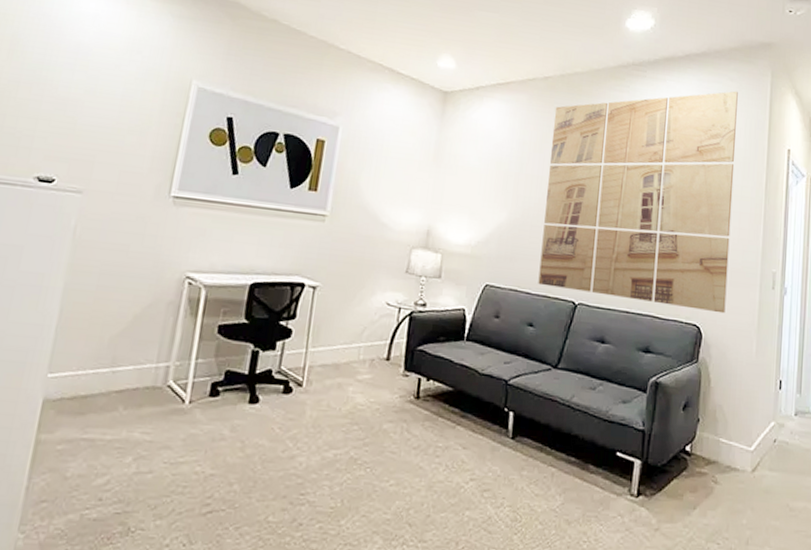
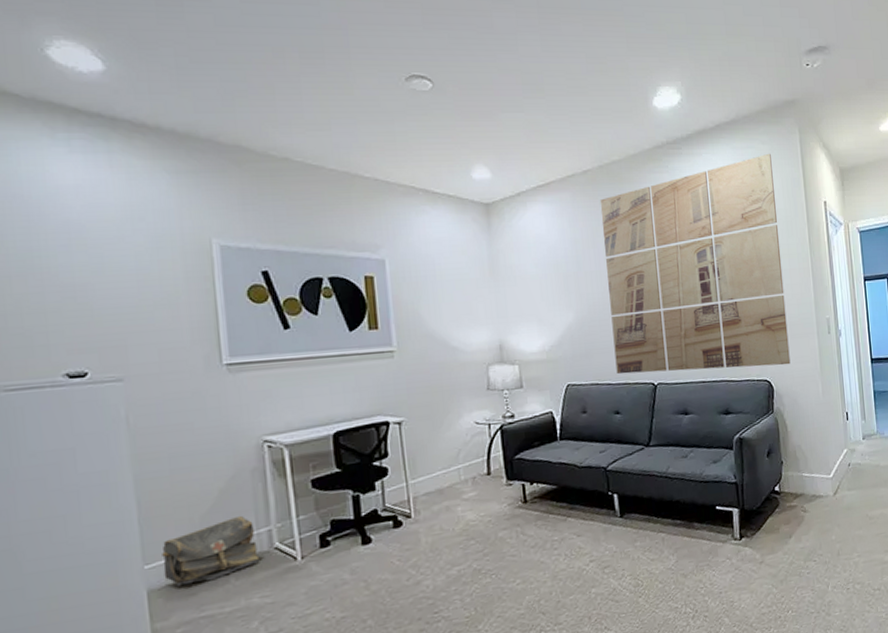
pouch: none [62,345,155,403] -> present [162,515,260,586]

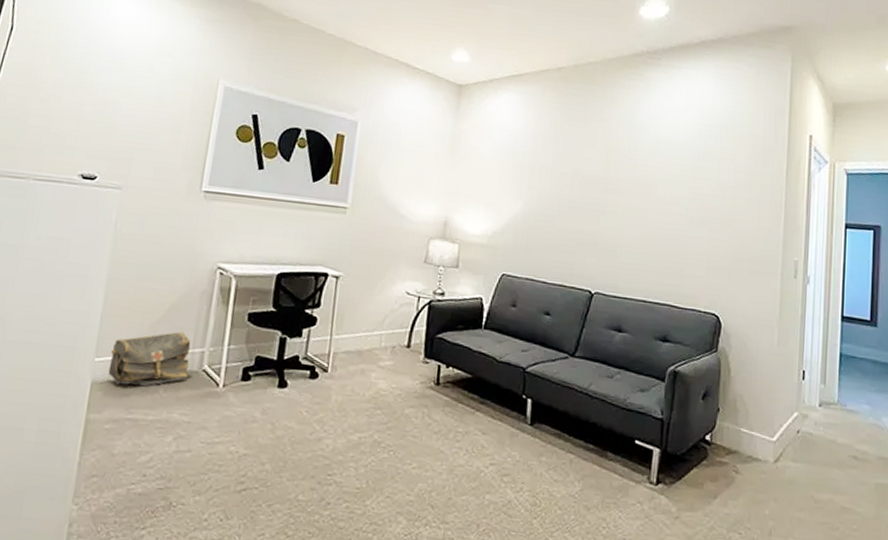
wall art: present [599,153,791,375] -> none [554,76,757,303]

